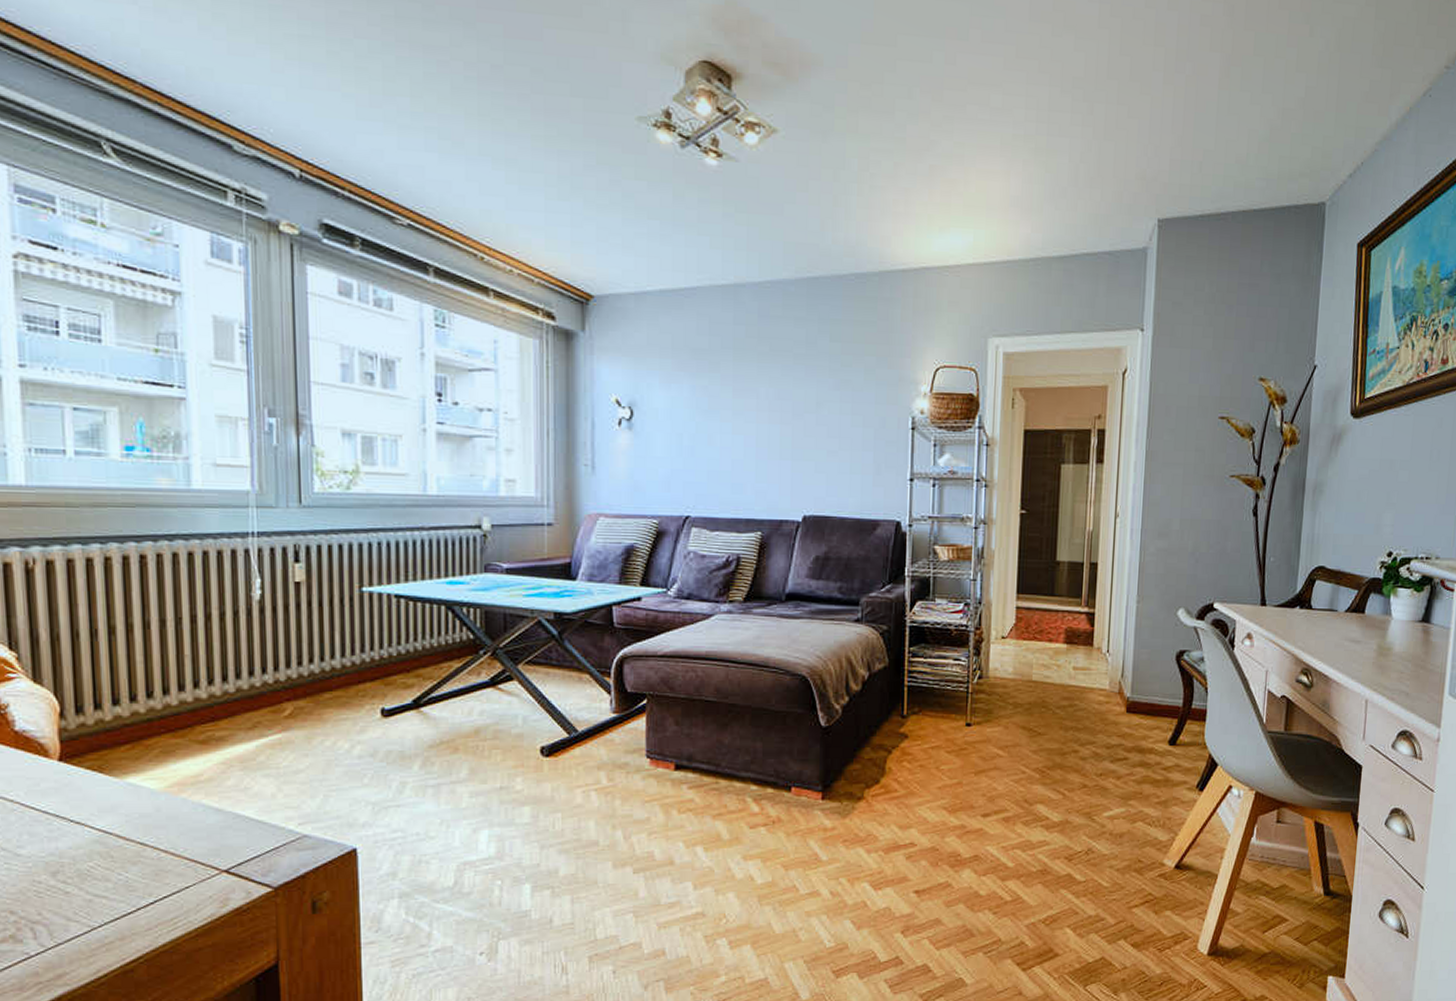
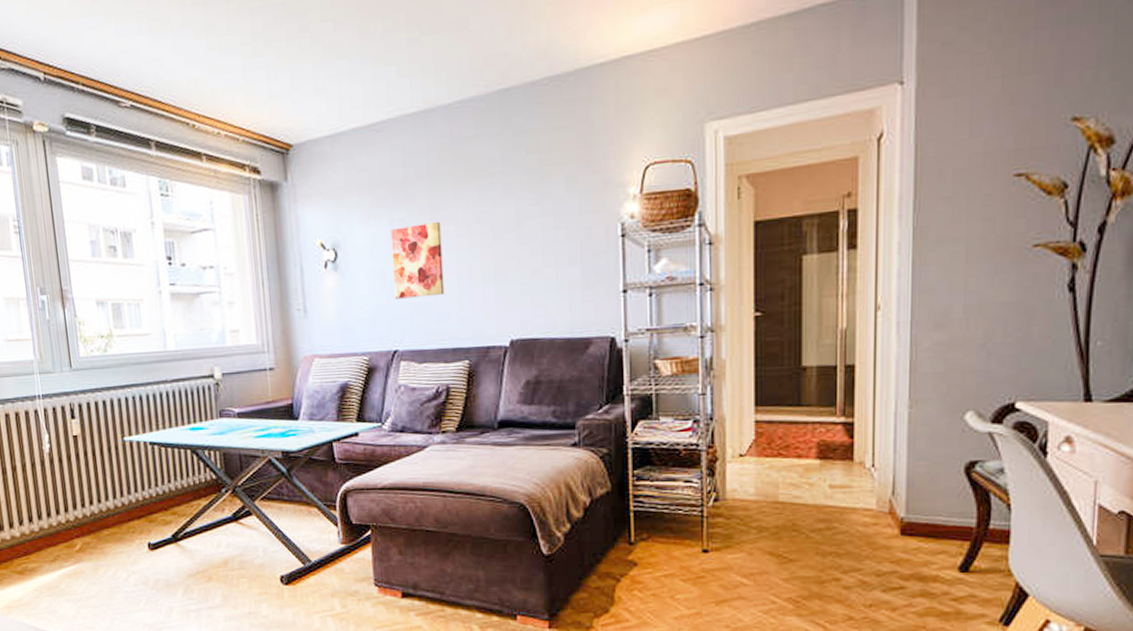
wall art: none [690,393,743,466] -> present [390,221,445,299]

